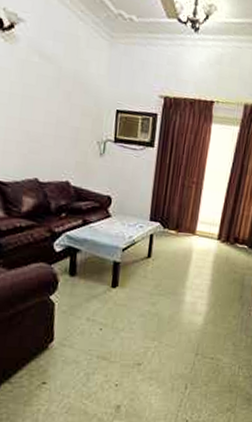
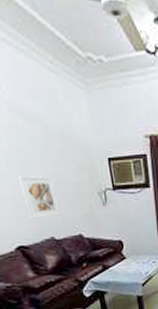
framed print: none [16,108,54,158] -> present [17,175,61,219]

